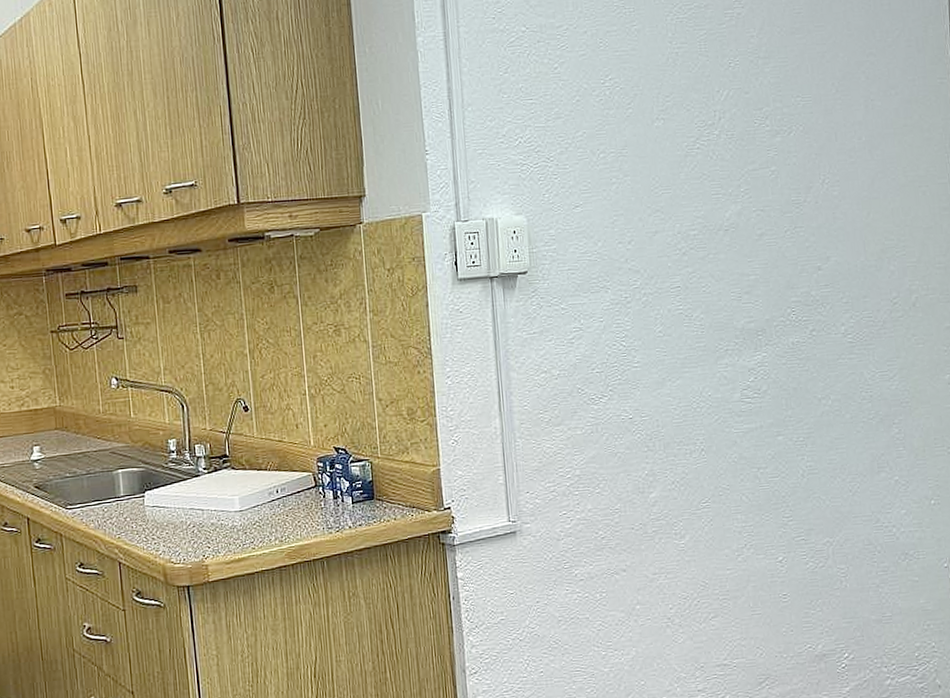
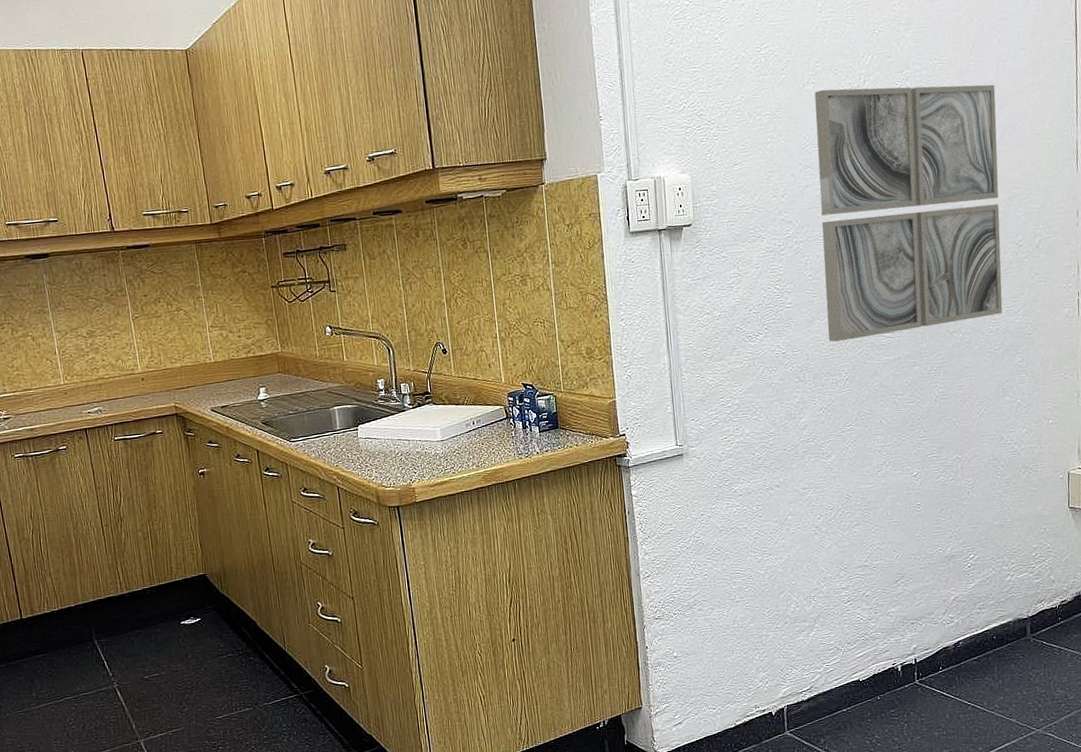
wall art: none [664,125,877,407] -> present [814,84,1003,342]

